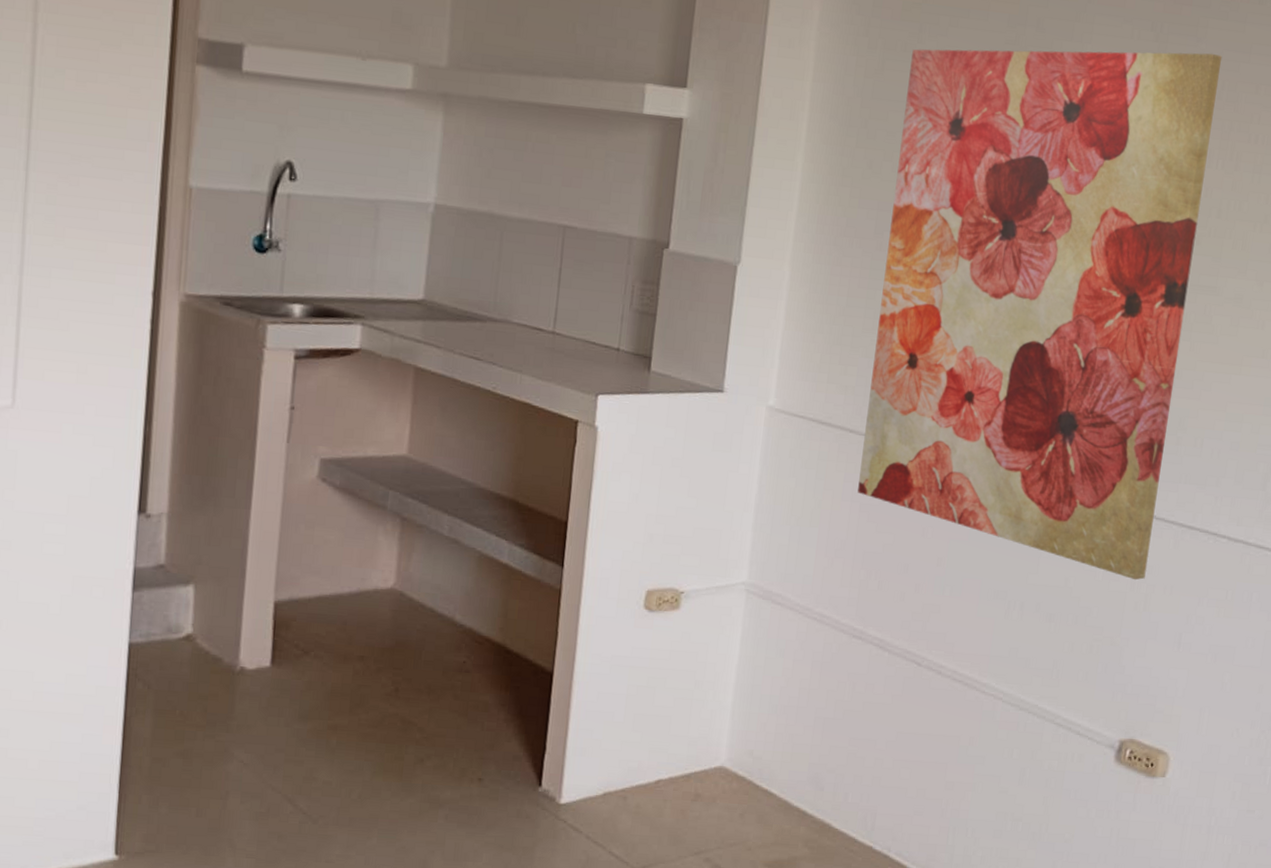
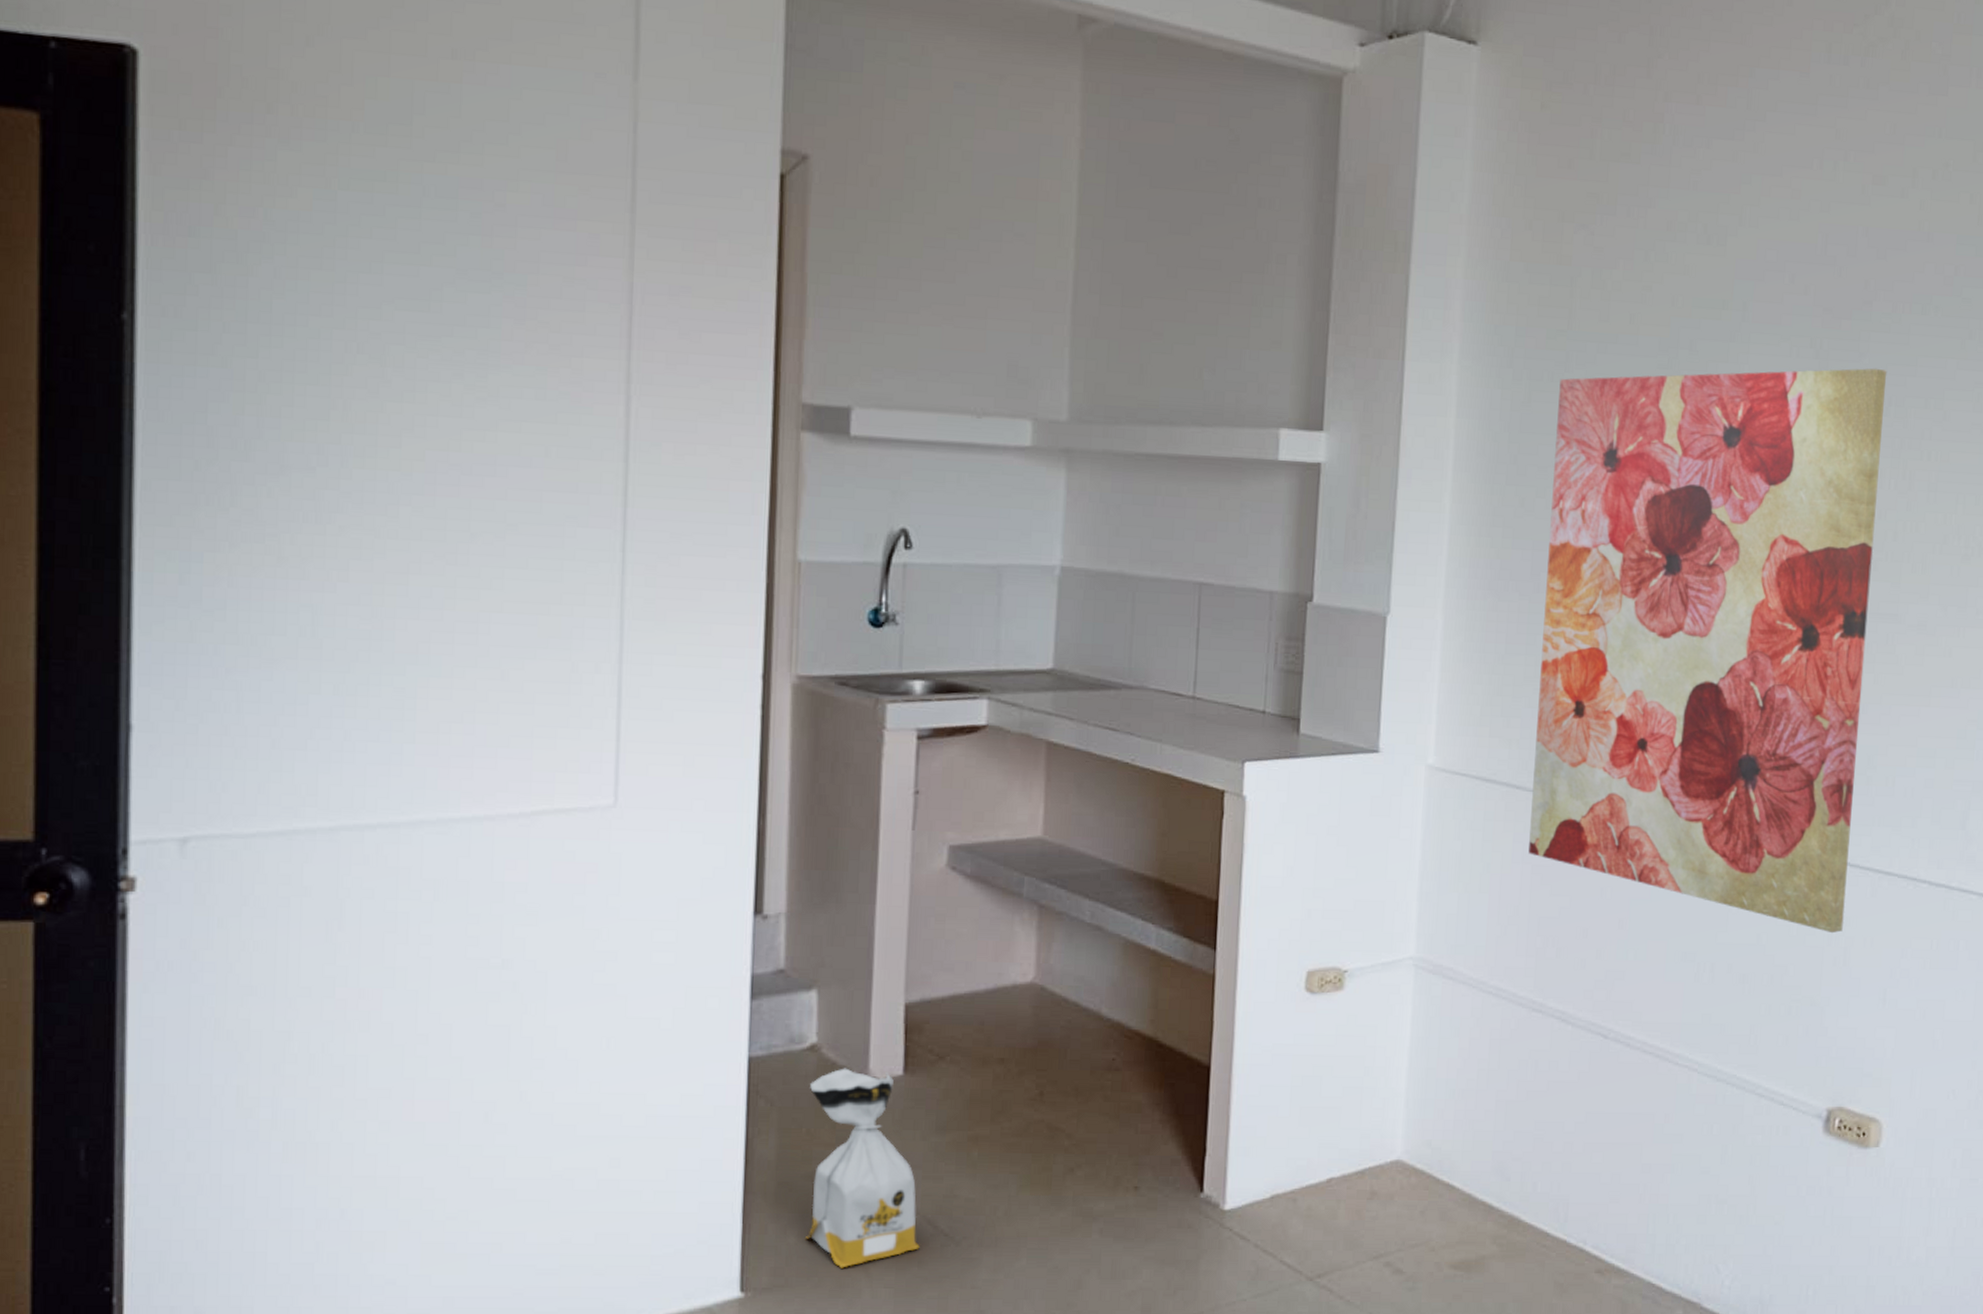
bag: none [175,657,280,838] -> present [804,1068,920,1268]

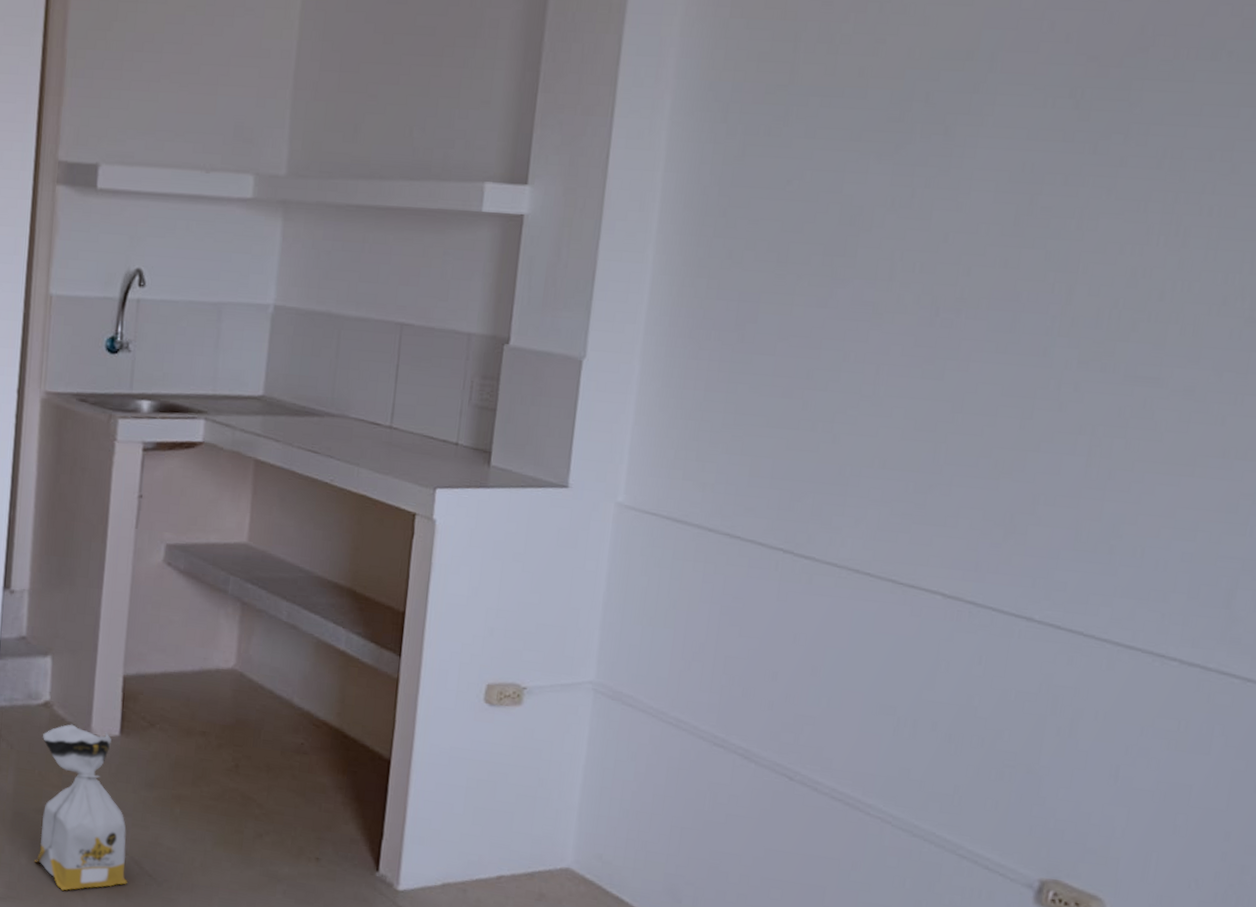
wall art: present [1528,368,1887,934] -> none [718,118,1163,703]

